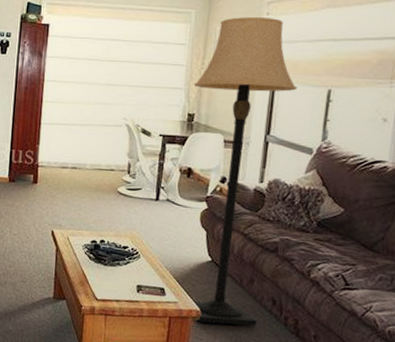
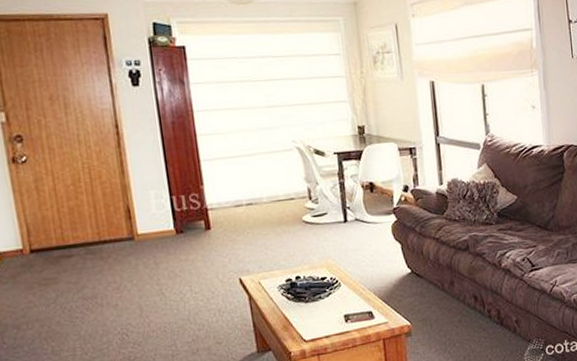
lamp: present [193,16,298,326] -> none [356,19,466,337]

